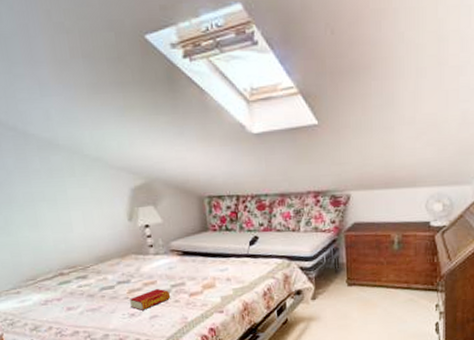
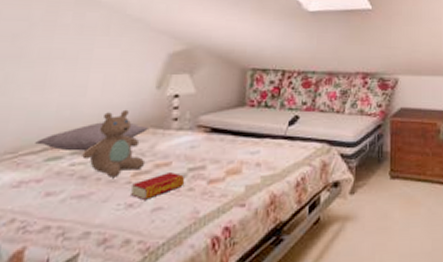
pillow: none [46,251,131,277] -> present [35,122,149,152]
teddy bear: none [85,240,136,295] -> present [82,109,146,177]

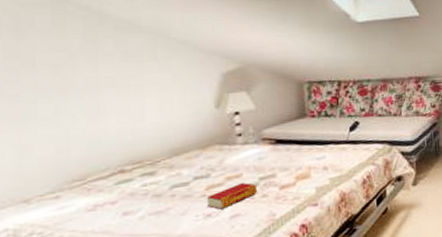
pillow: present [35,122,149,152] -> none [102,142,214,174]
teddy bear: present [82,109,146,177] -> none [152,130,217,193]

